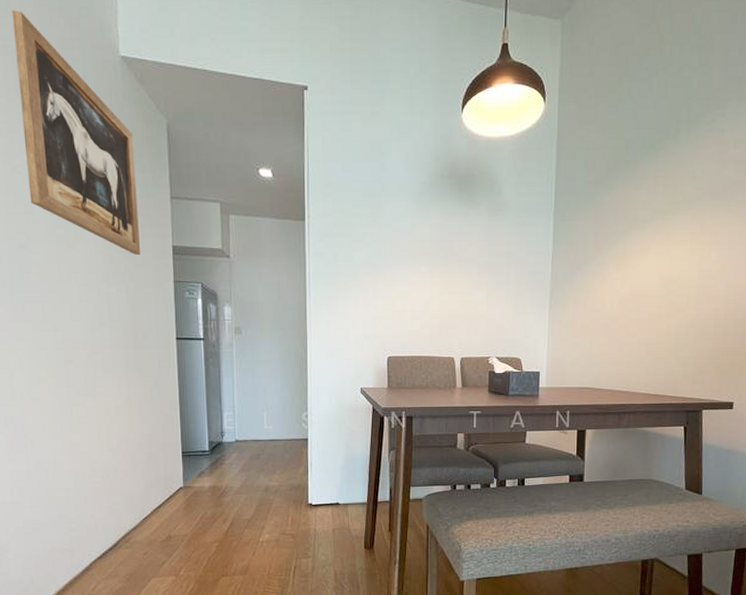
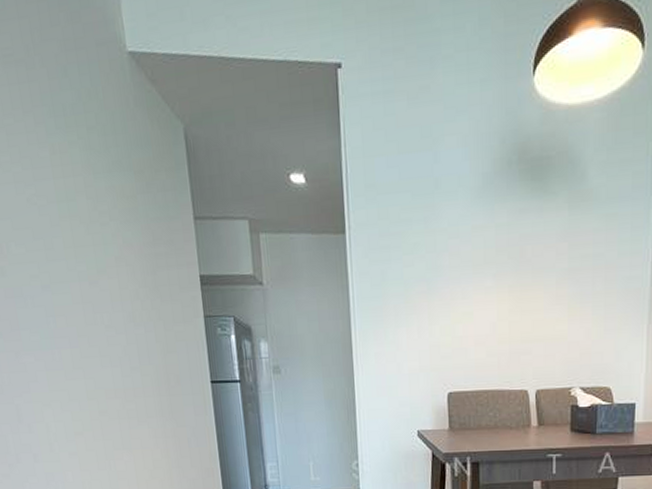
wall art: present [11,10,140,256] -> none [9,10,166,289]

